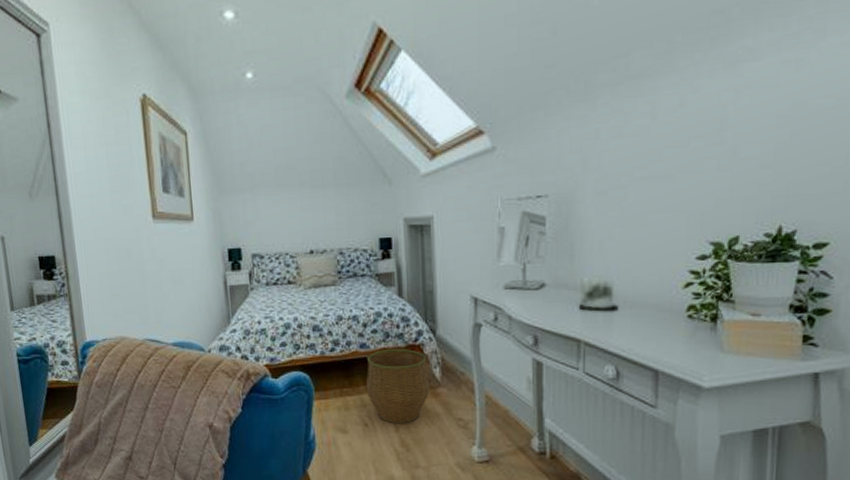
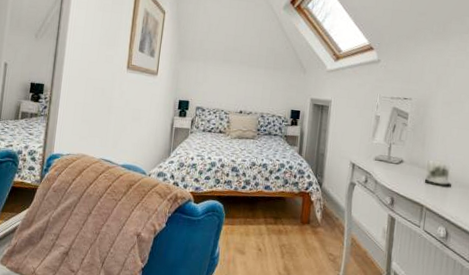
basket: present [365,349,430,424] -> none [264,192,314,253]

